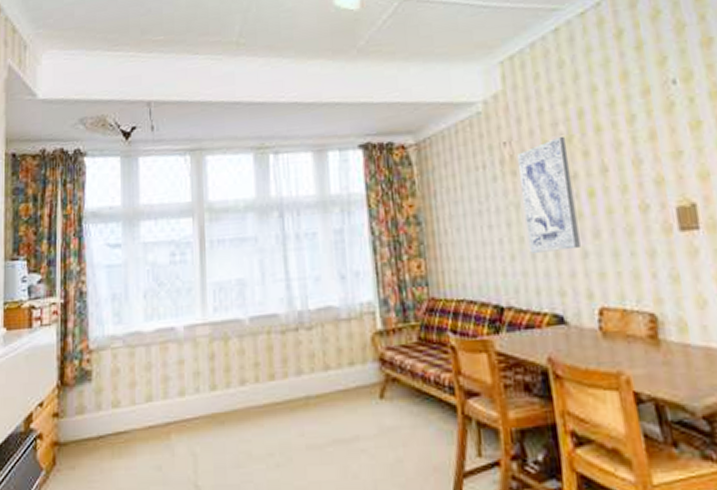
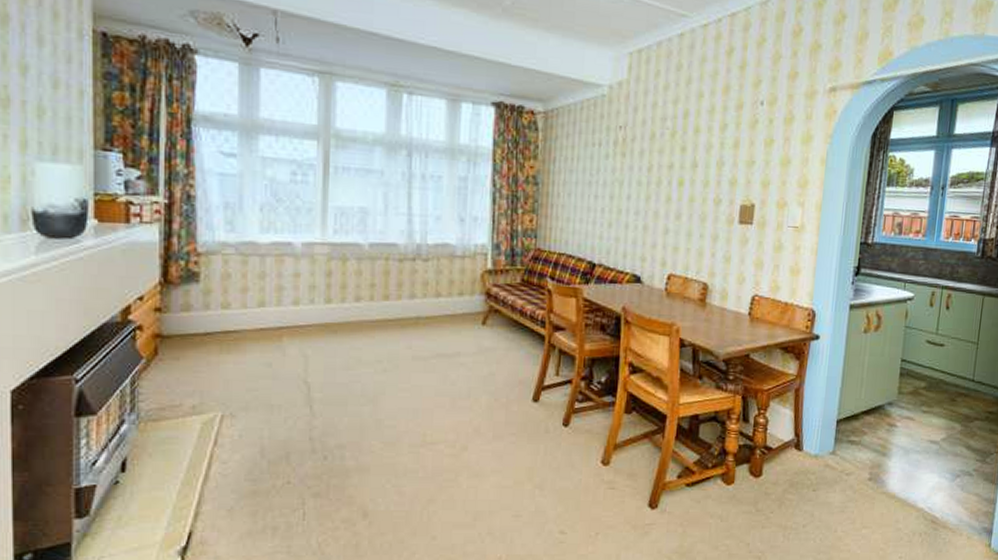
wall art: present [516,136,580,253] -> none [624,130,671,226]

